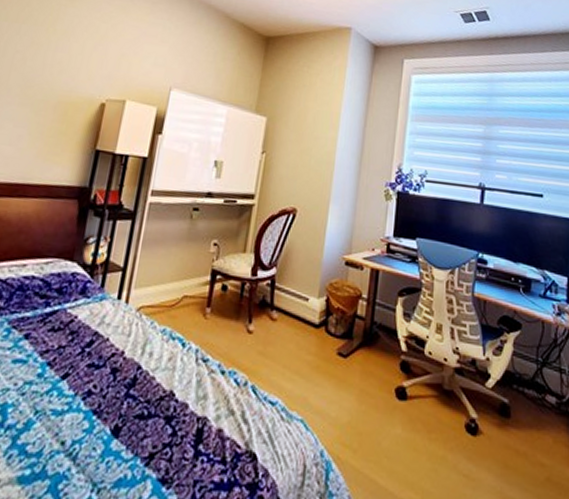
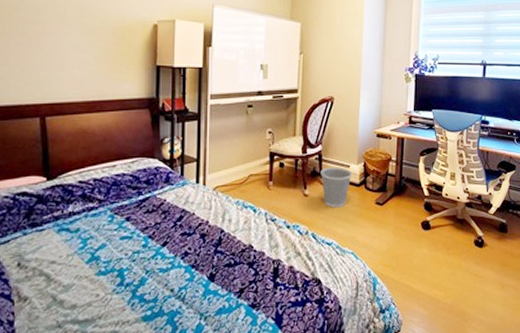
wastebasket: none [271,297,311,354] -> present [321,167,352,208]

